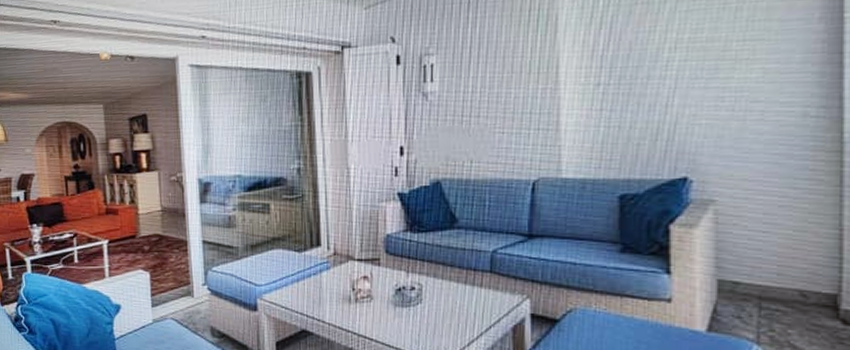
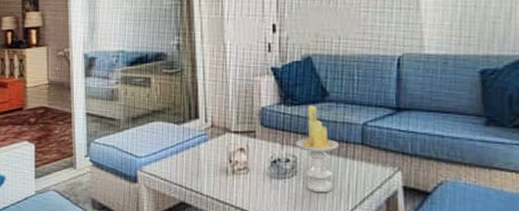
candle: none [422,232,467,321] -> present [296,105,340,193]

